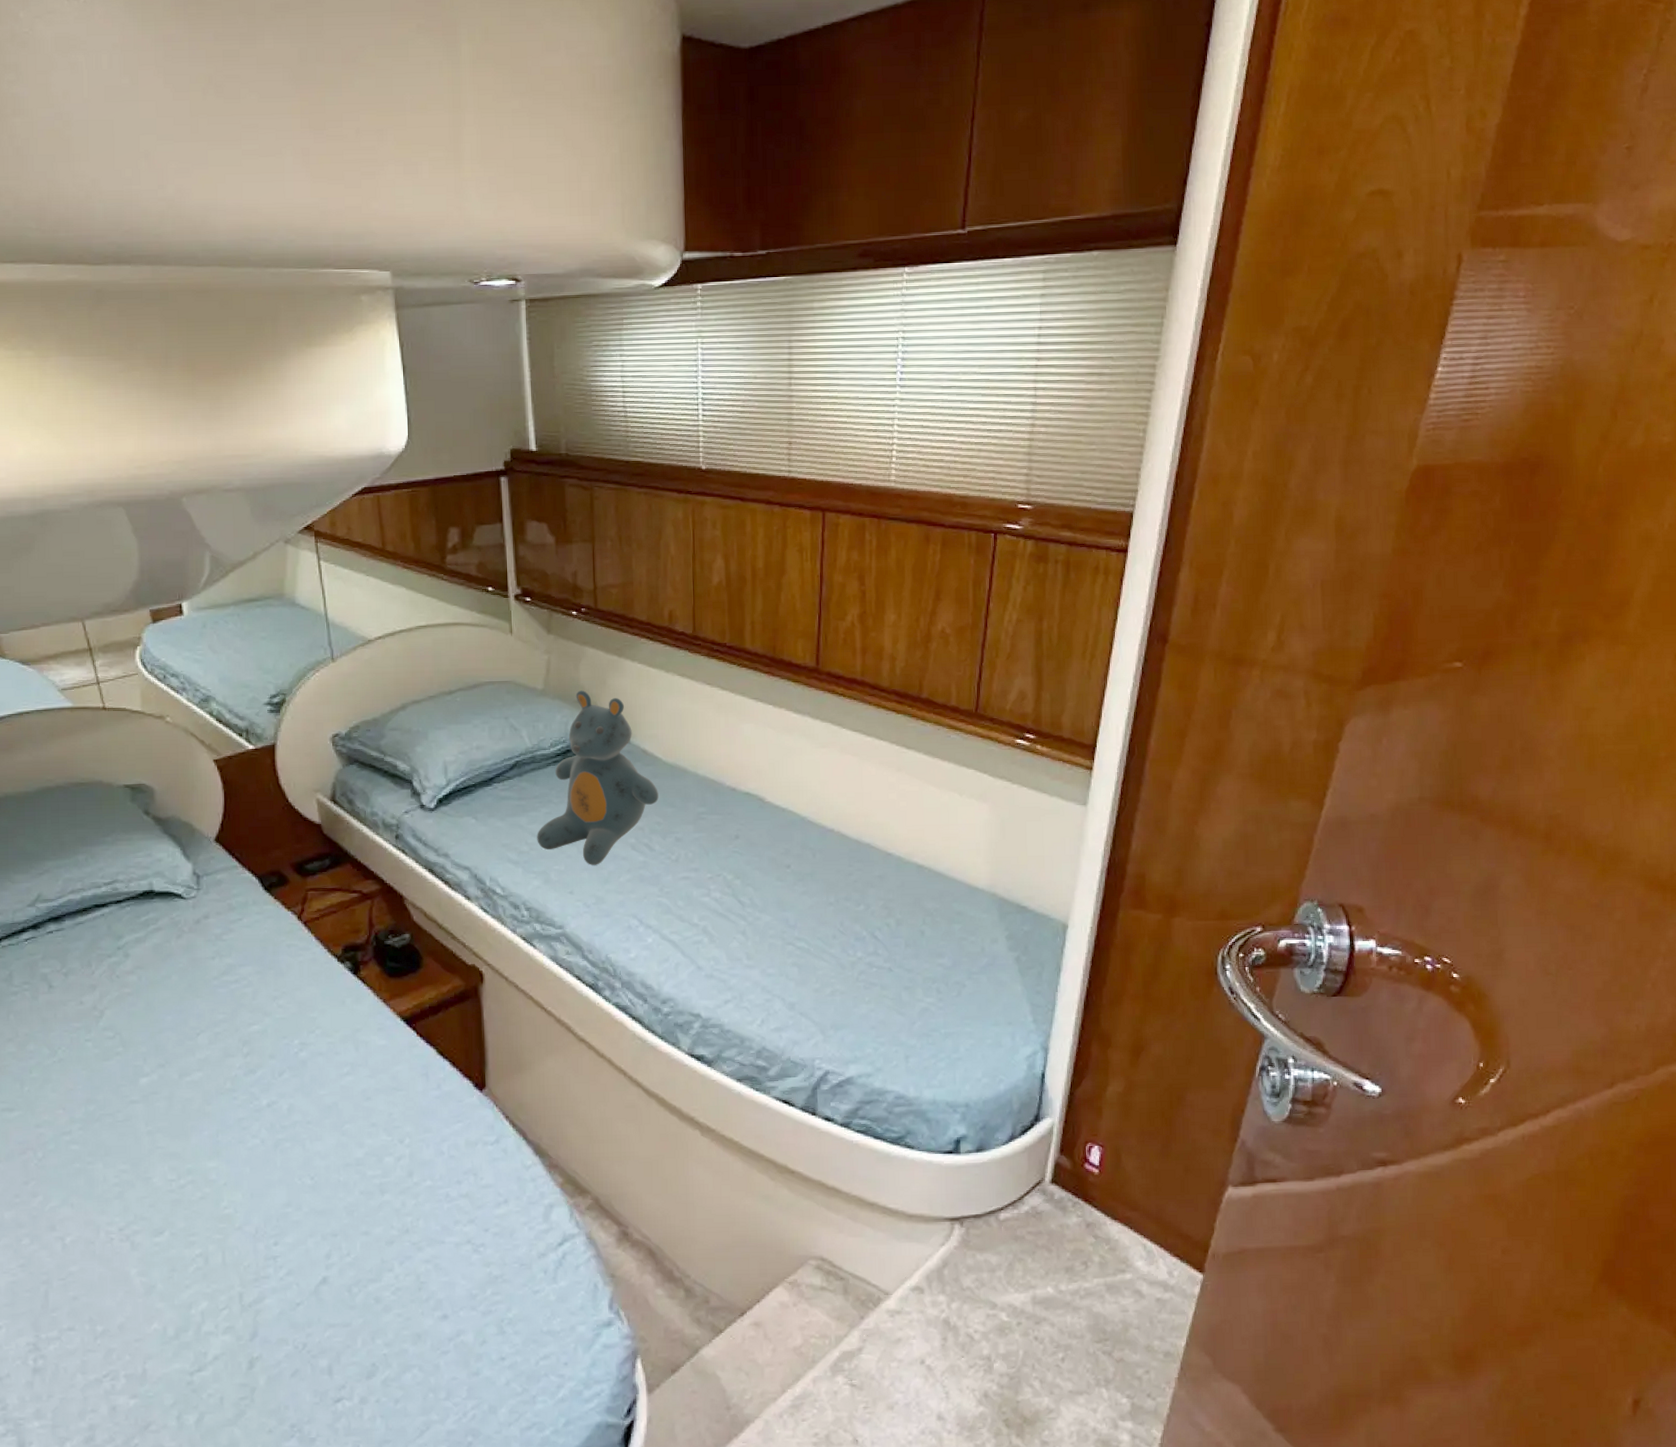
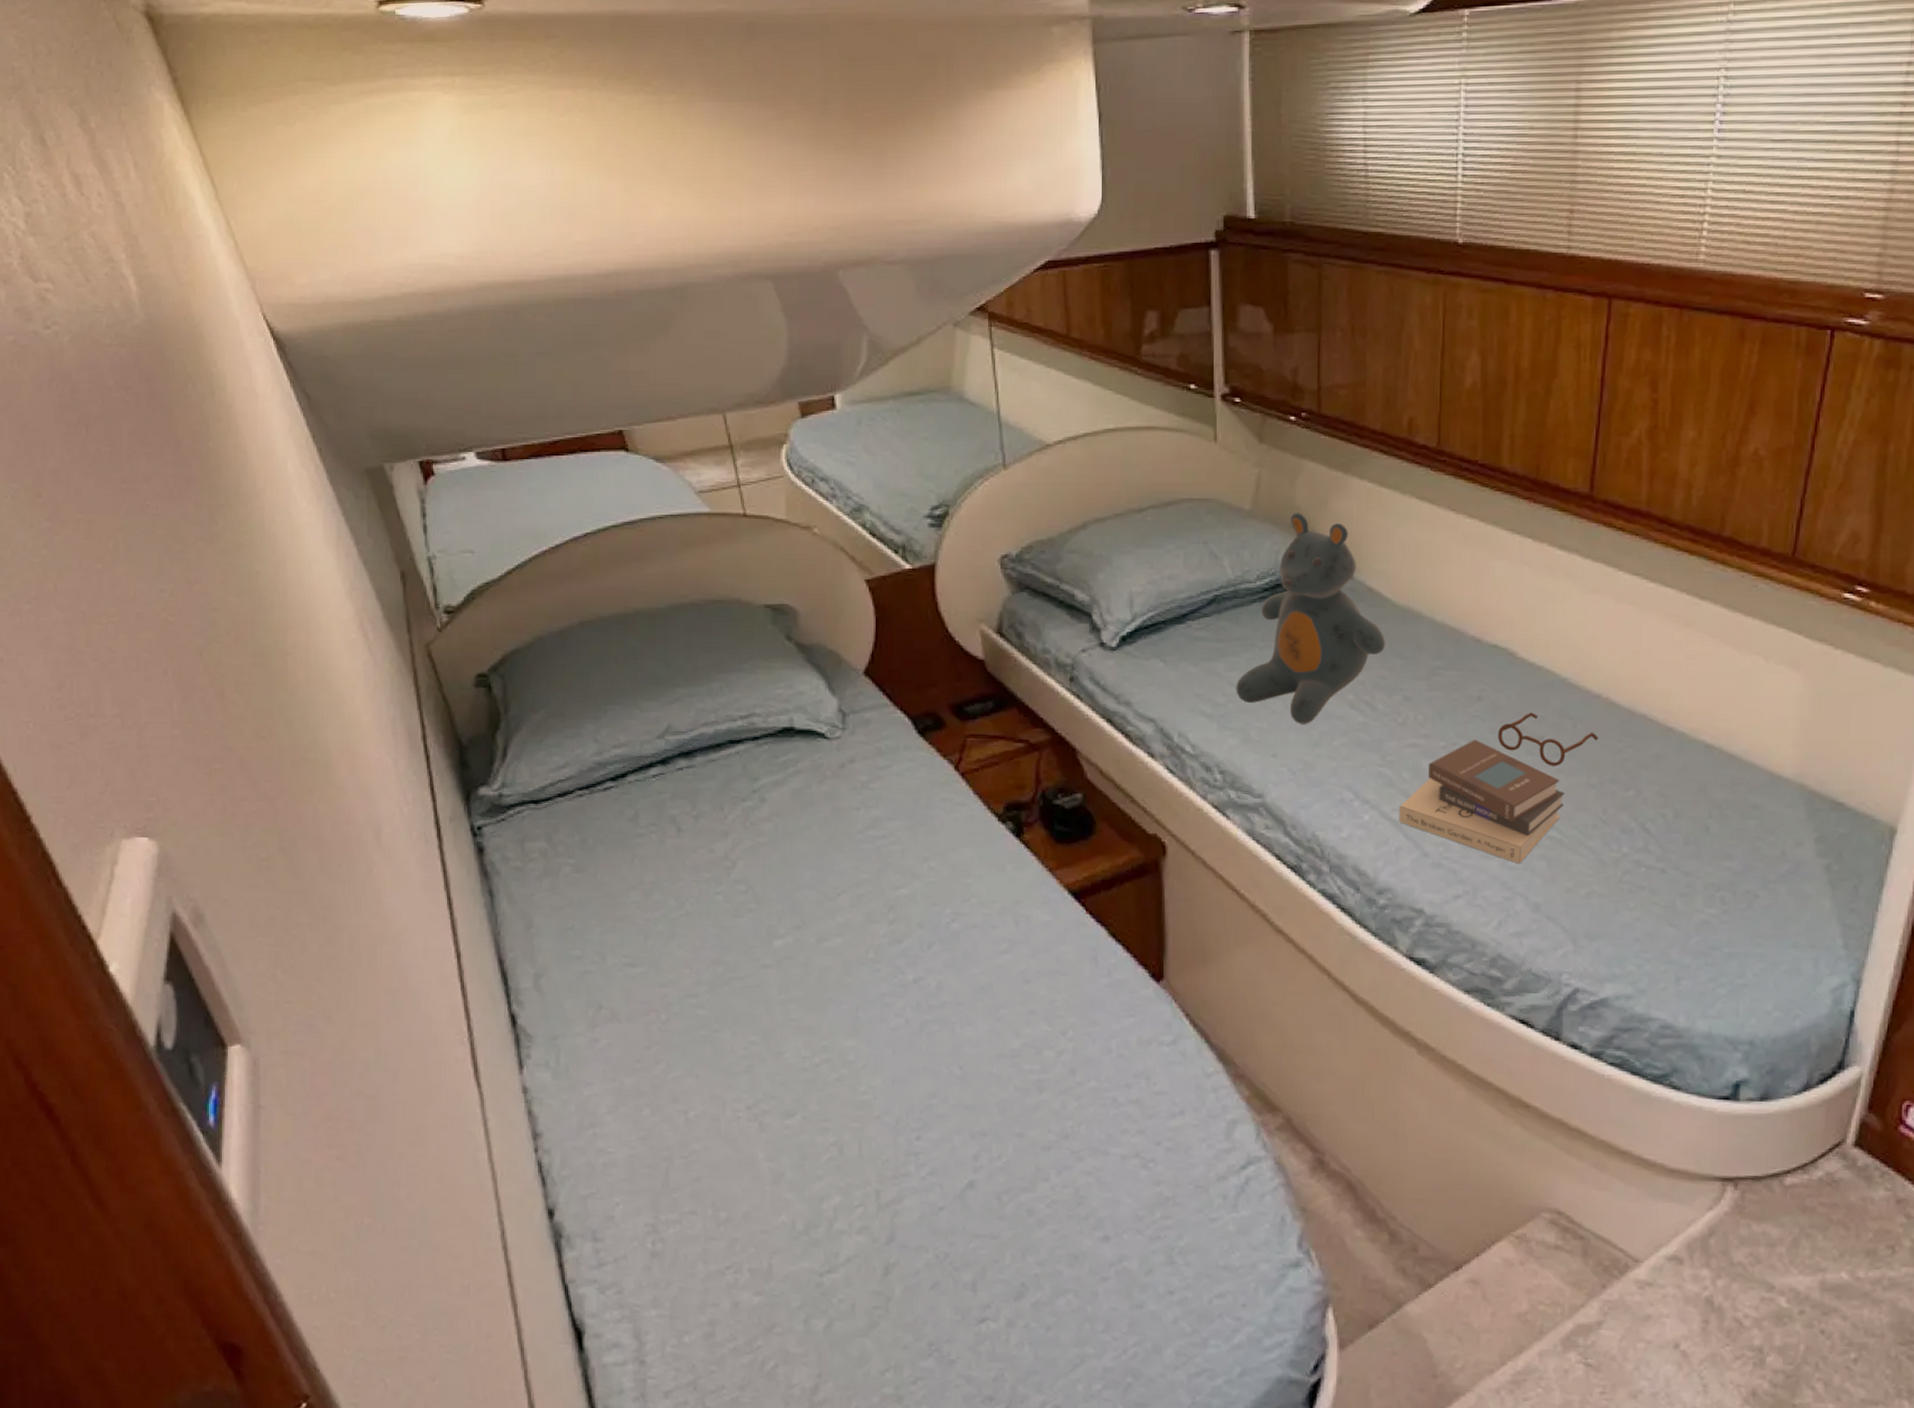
books: none [676,871,810,971] -> present [1399,740,1565,864]
glasses: none [753,846,834,889] -> present [1498,712,1599,766]

